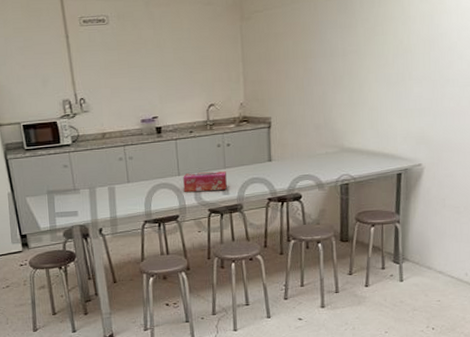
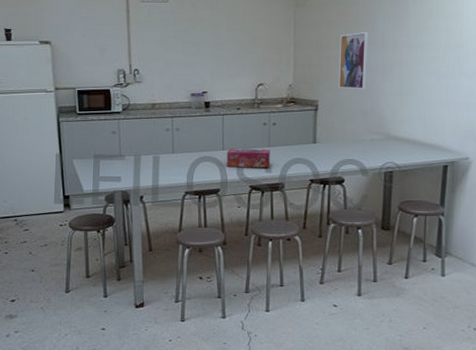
wall art: none [288,42,318,104] -> present [338,31,368,89]

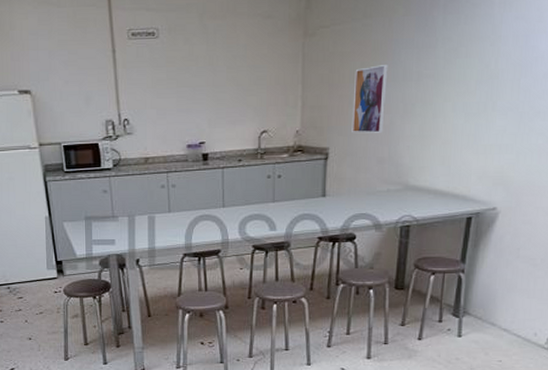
tissue box: present [227,149,270,168] -> none [227,205,275,225]

